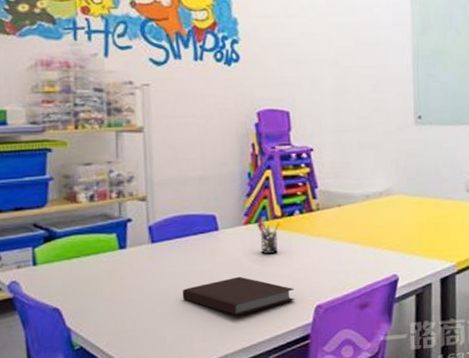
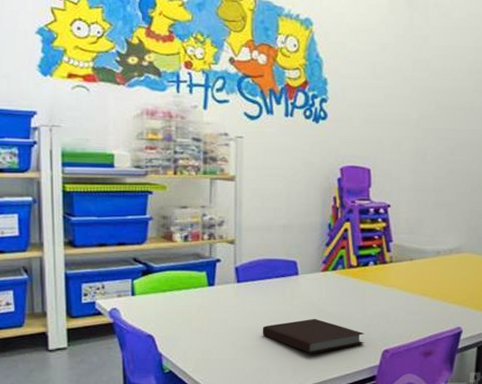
pen holder: present [257,219,280,254] -> none [334,267,355,300]

